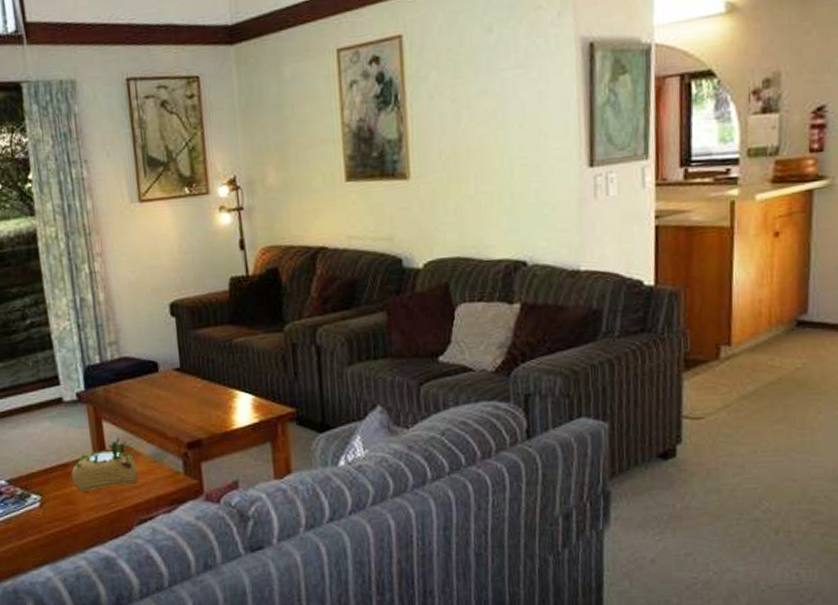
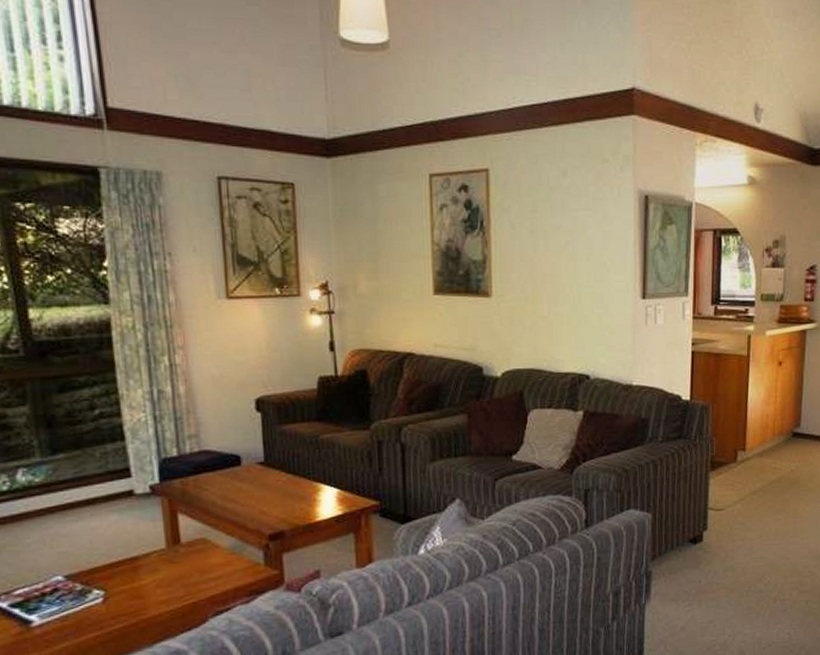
succulent planter: present [71,438,138,493] -> none [141,530,215,587]

